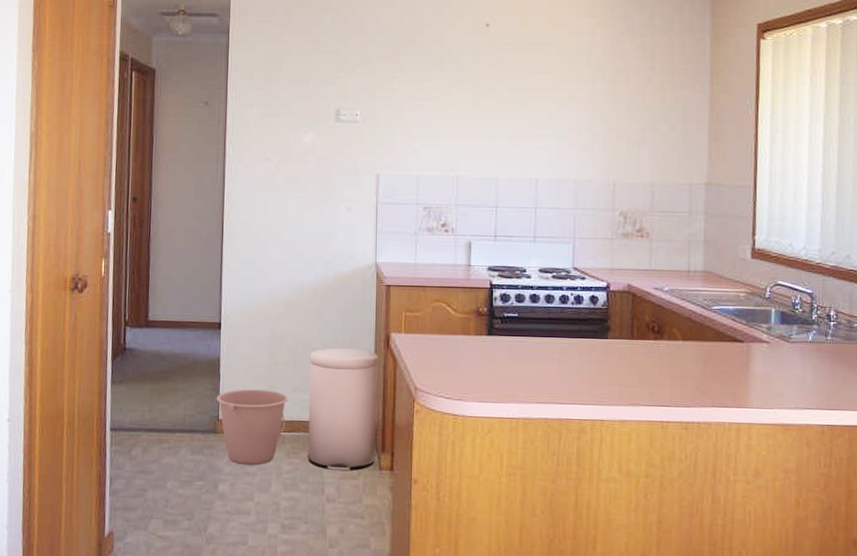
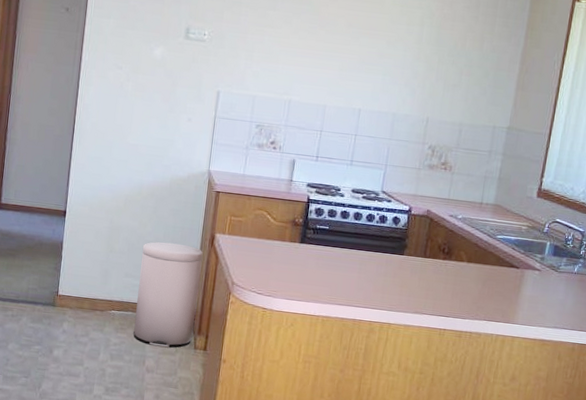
bucket: present [216,389,289,465] -> none [57,270,121,336]

